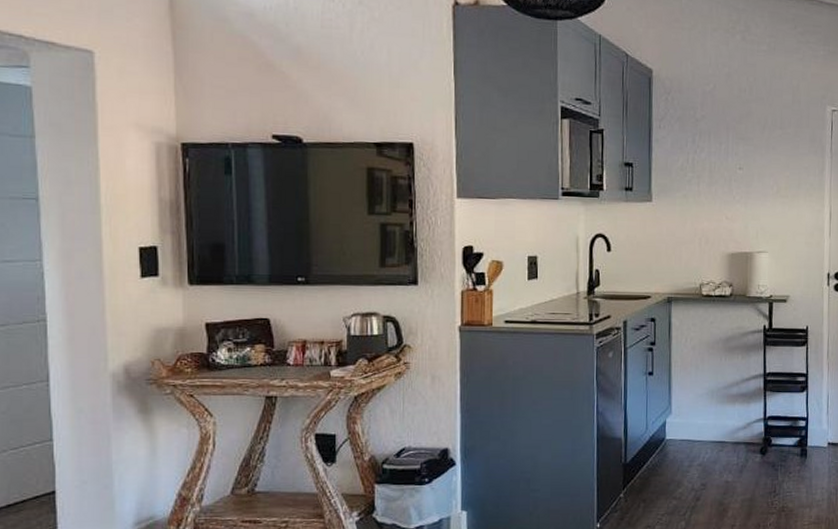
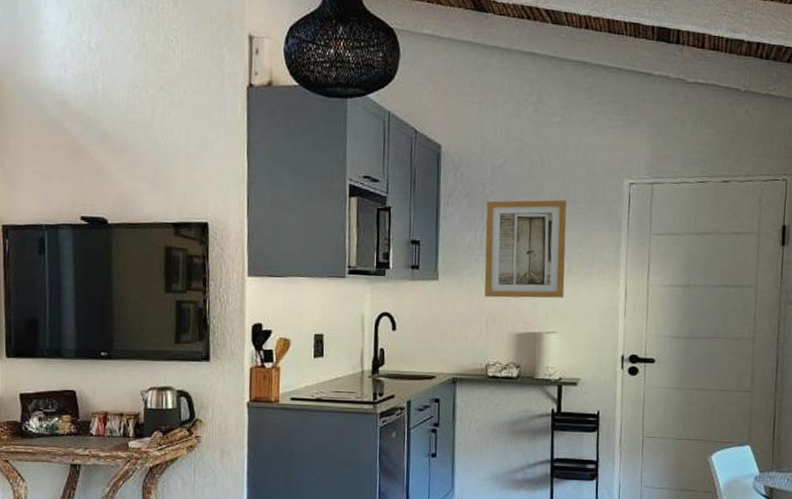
wall art: none [697,125,774,219] -> present [484,200,567,298]

